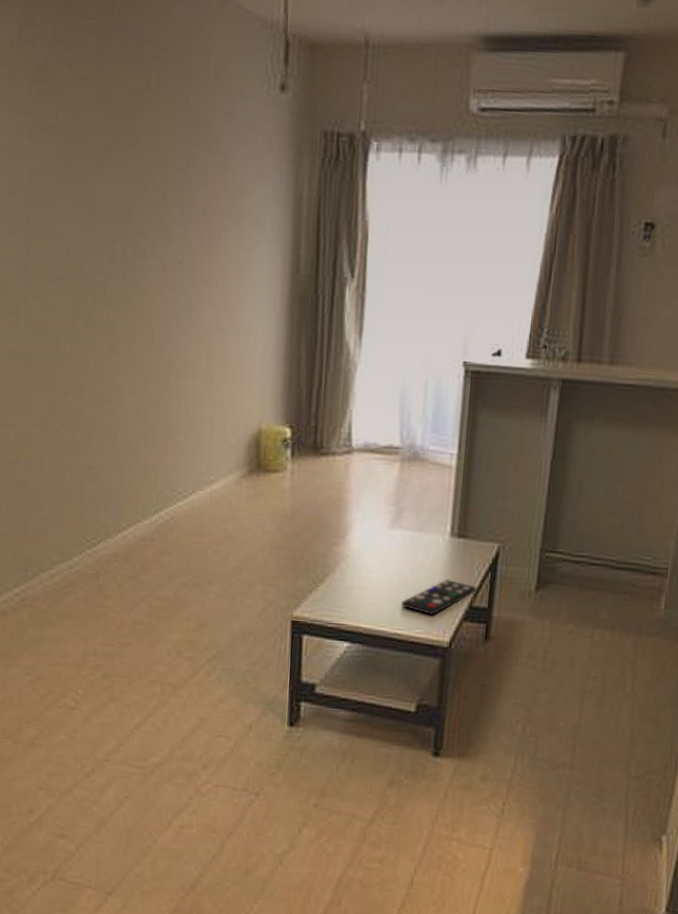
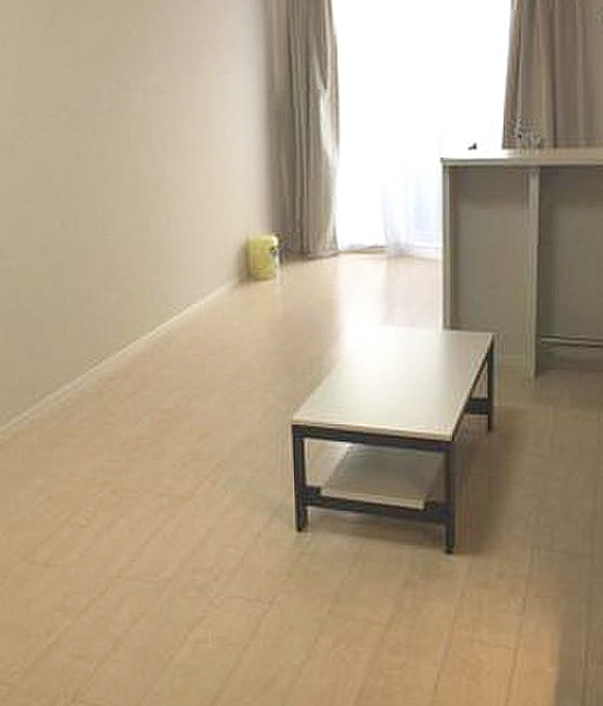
remote control: present [400,579,477,615] -> none [399,372,475,409]

